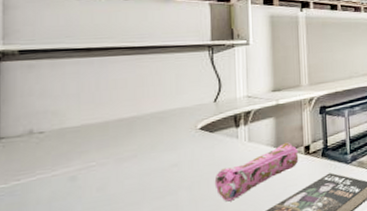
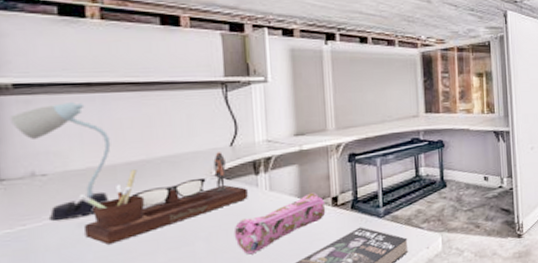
desk lamp: none [14,65,105,175] -> present [10,101,111,221]
desk organizer: none [72,107,228,196] -> present [78,152,248,245]

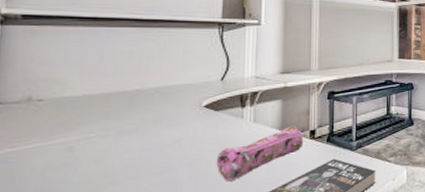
desk lamp: present [10,101,111,221] -> none [15,33,109,145]
desk organizer: present [78,152,248,245] -> none [71,85,233,168]

